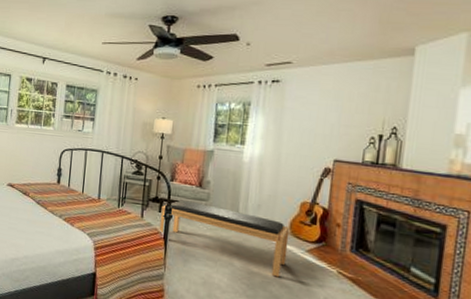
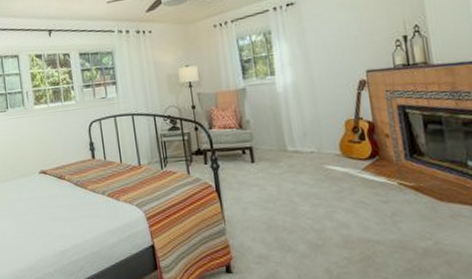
bench: present [159,200,290,278] -> none [206,145,346,204]

